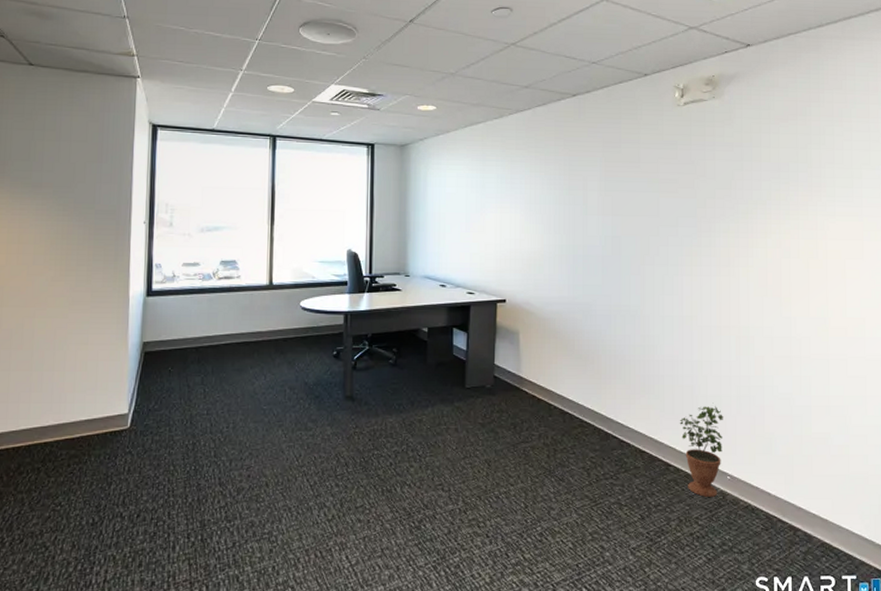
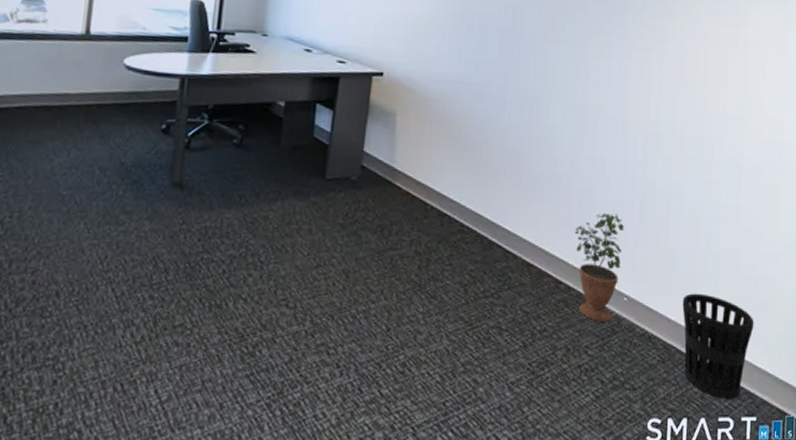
wastebasket: none [781,471,849,560] -> present [682,293,754,399]

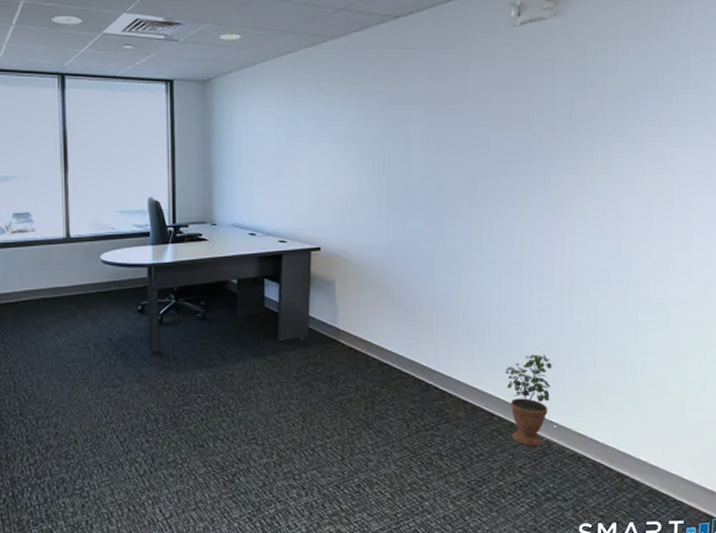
wastebasket: present [682,293,754,399] -> none [610,419,682,506]

